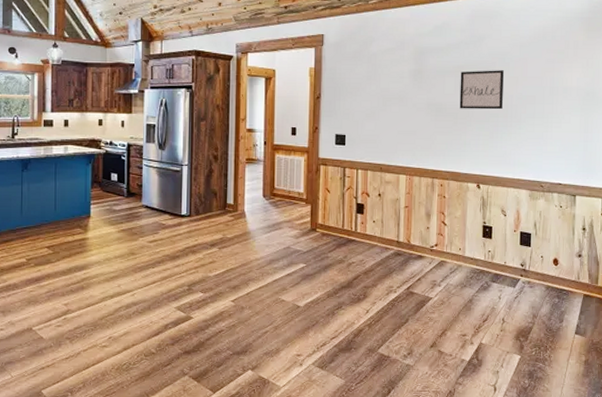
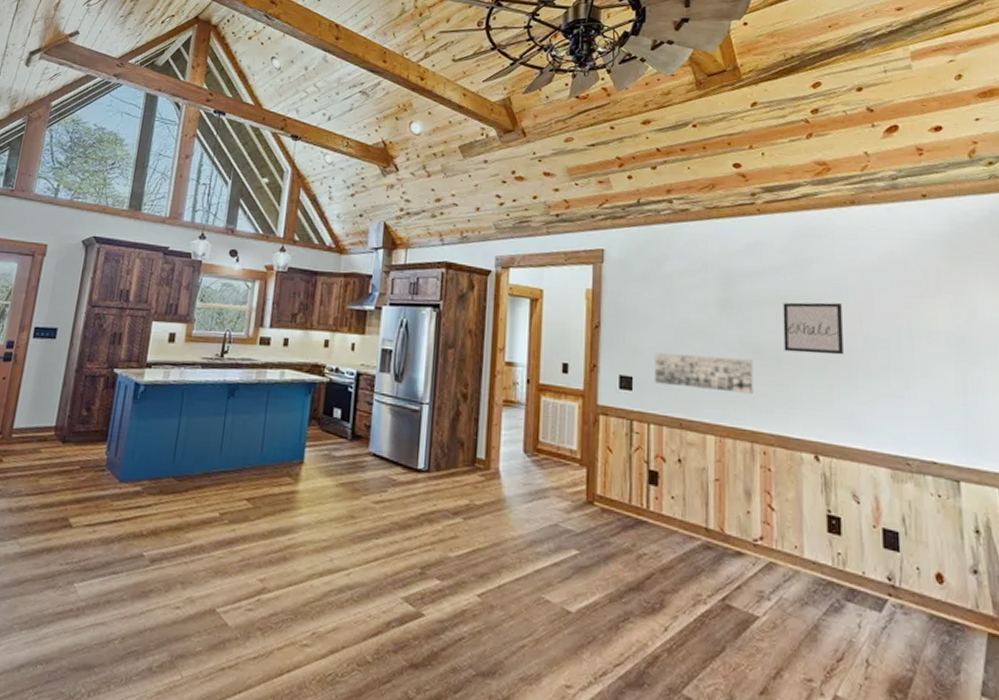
wall art: none [362,115,436,142] -> present [654,353,753,394]

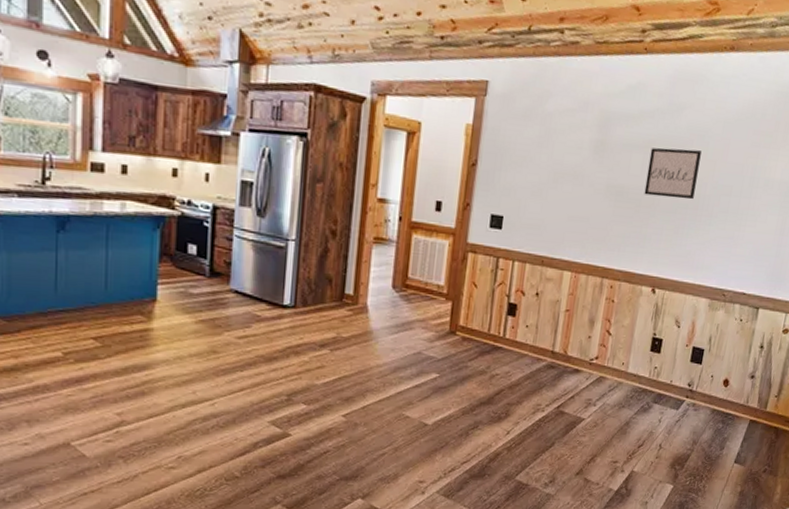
wall art: present [654,353,753,394] -> none [523,193,615,234]

